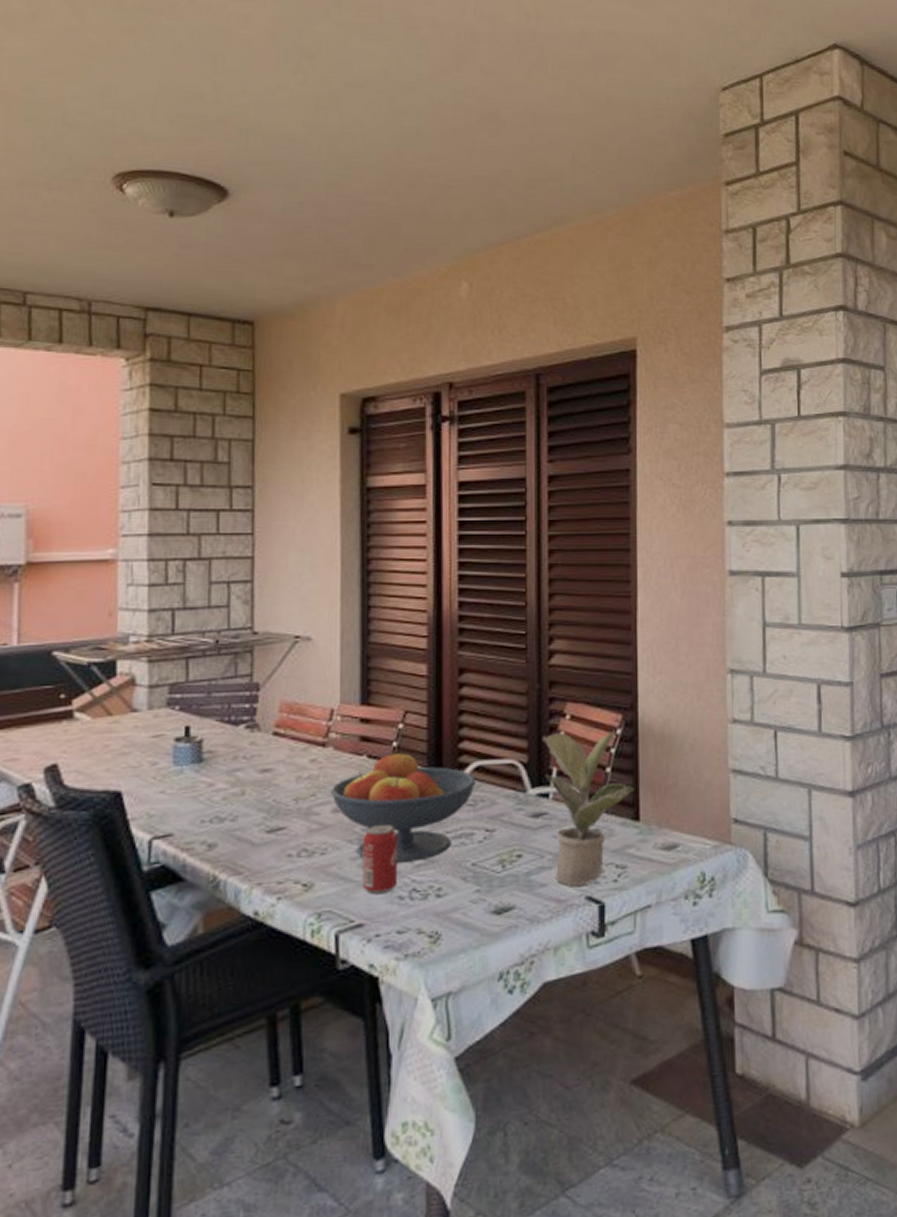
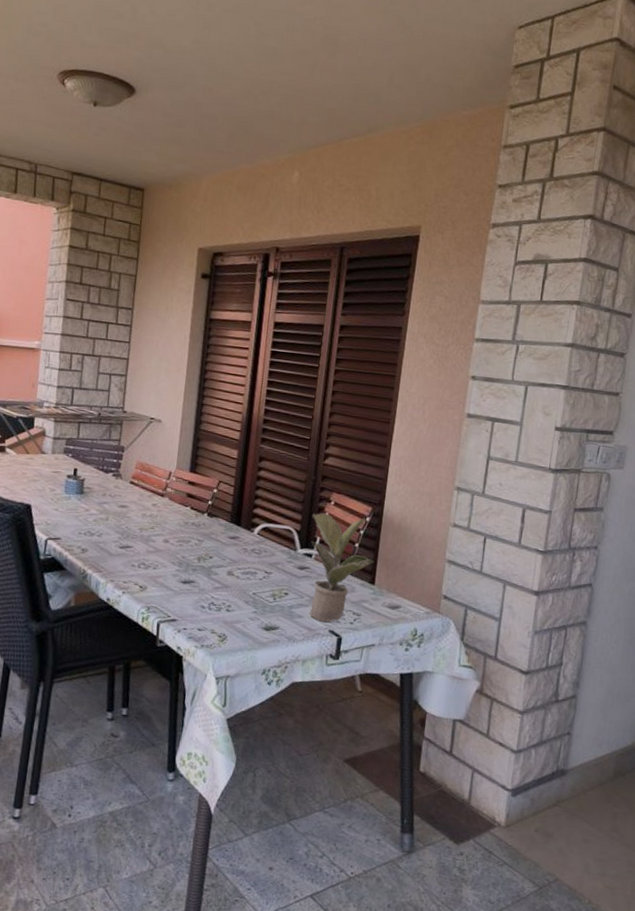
fruit bowl: present [331,750,477,863] -> none [164,507,263,585]
beverage can: present [362,823,398,894] -> none [178,555,205,602]

